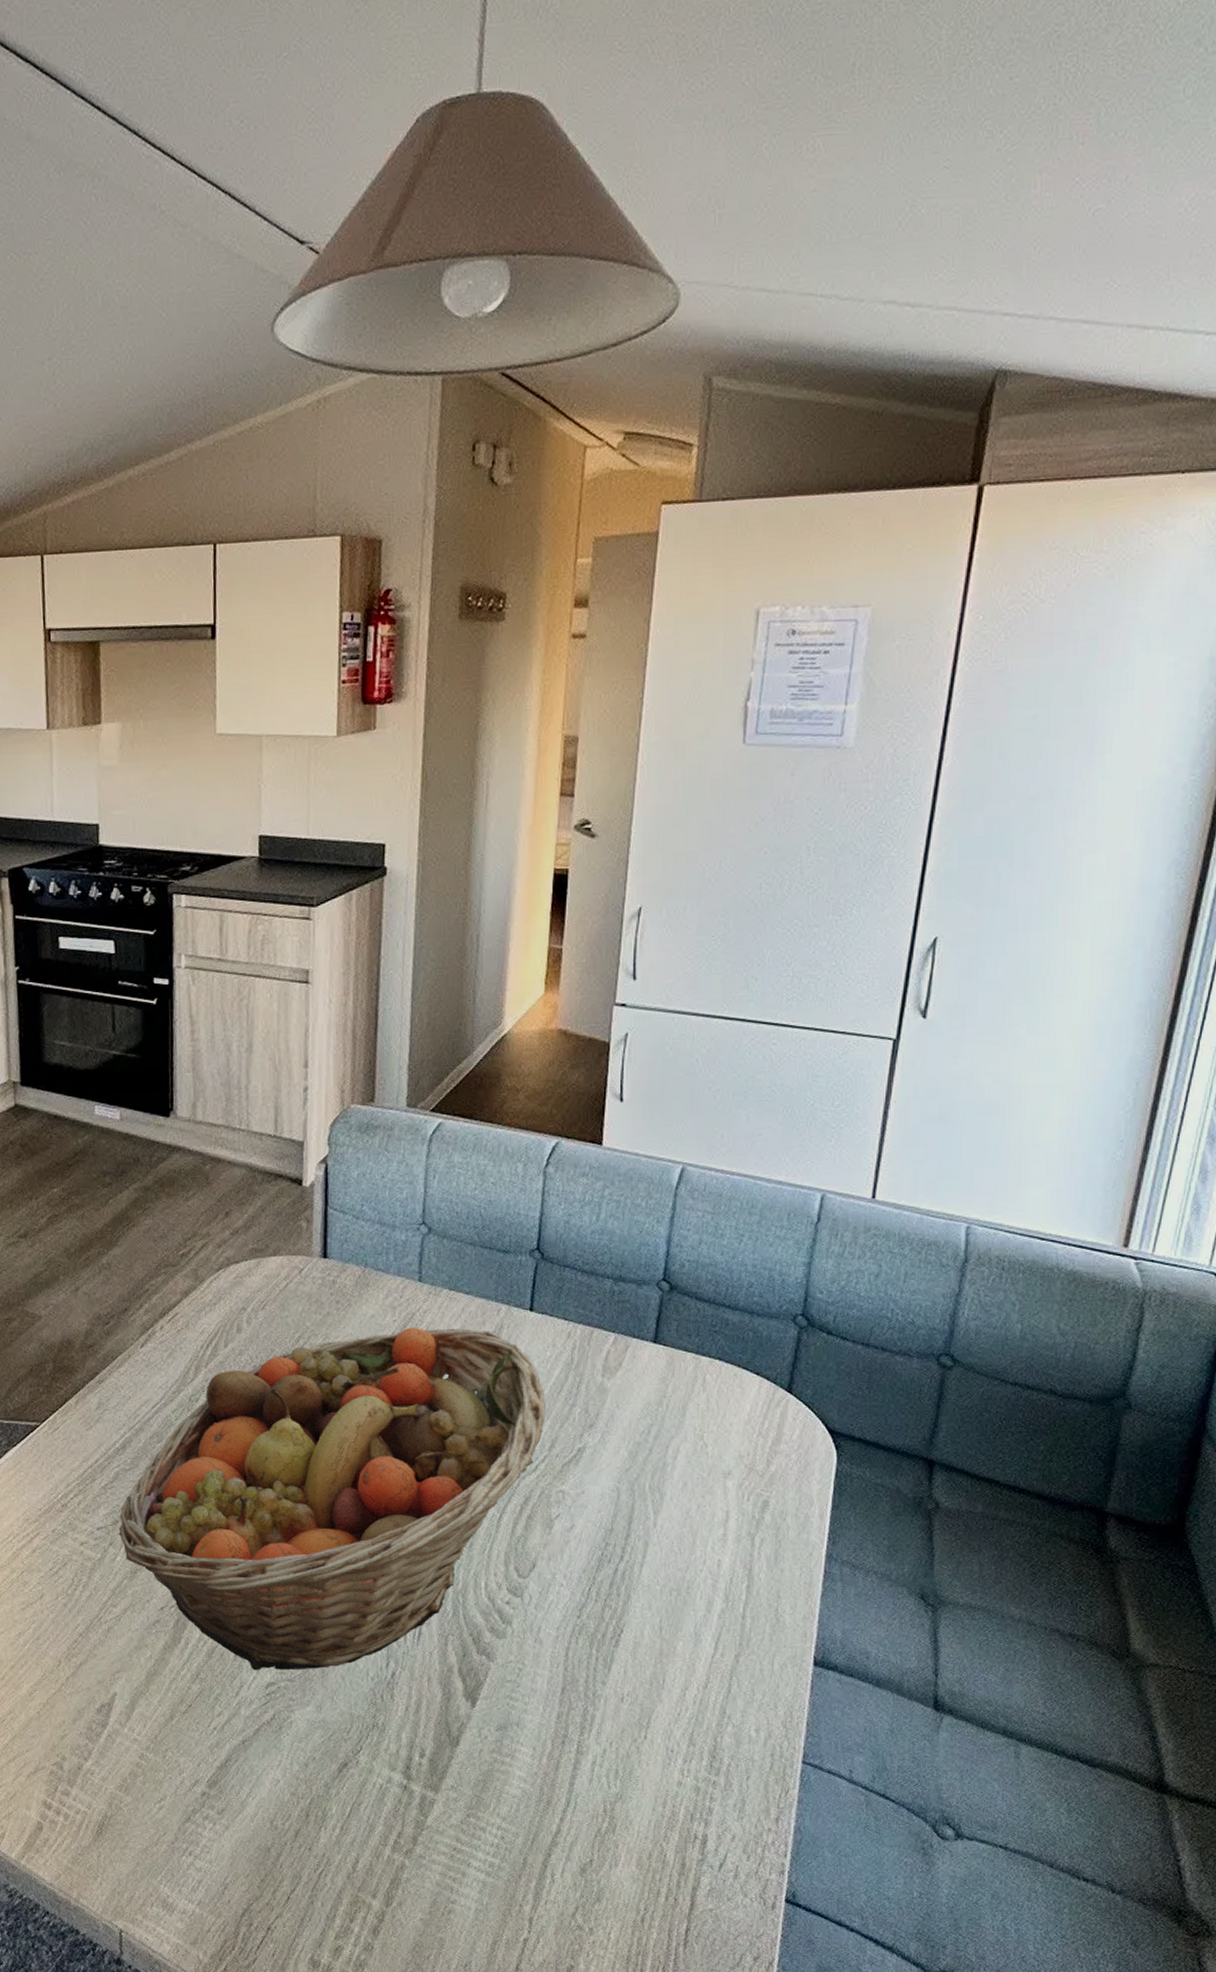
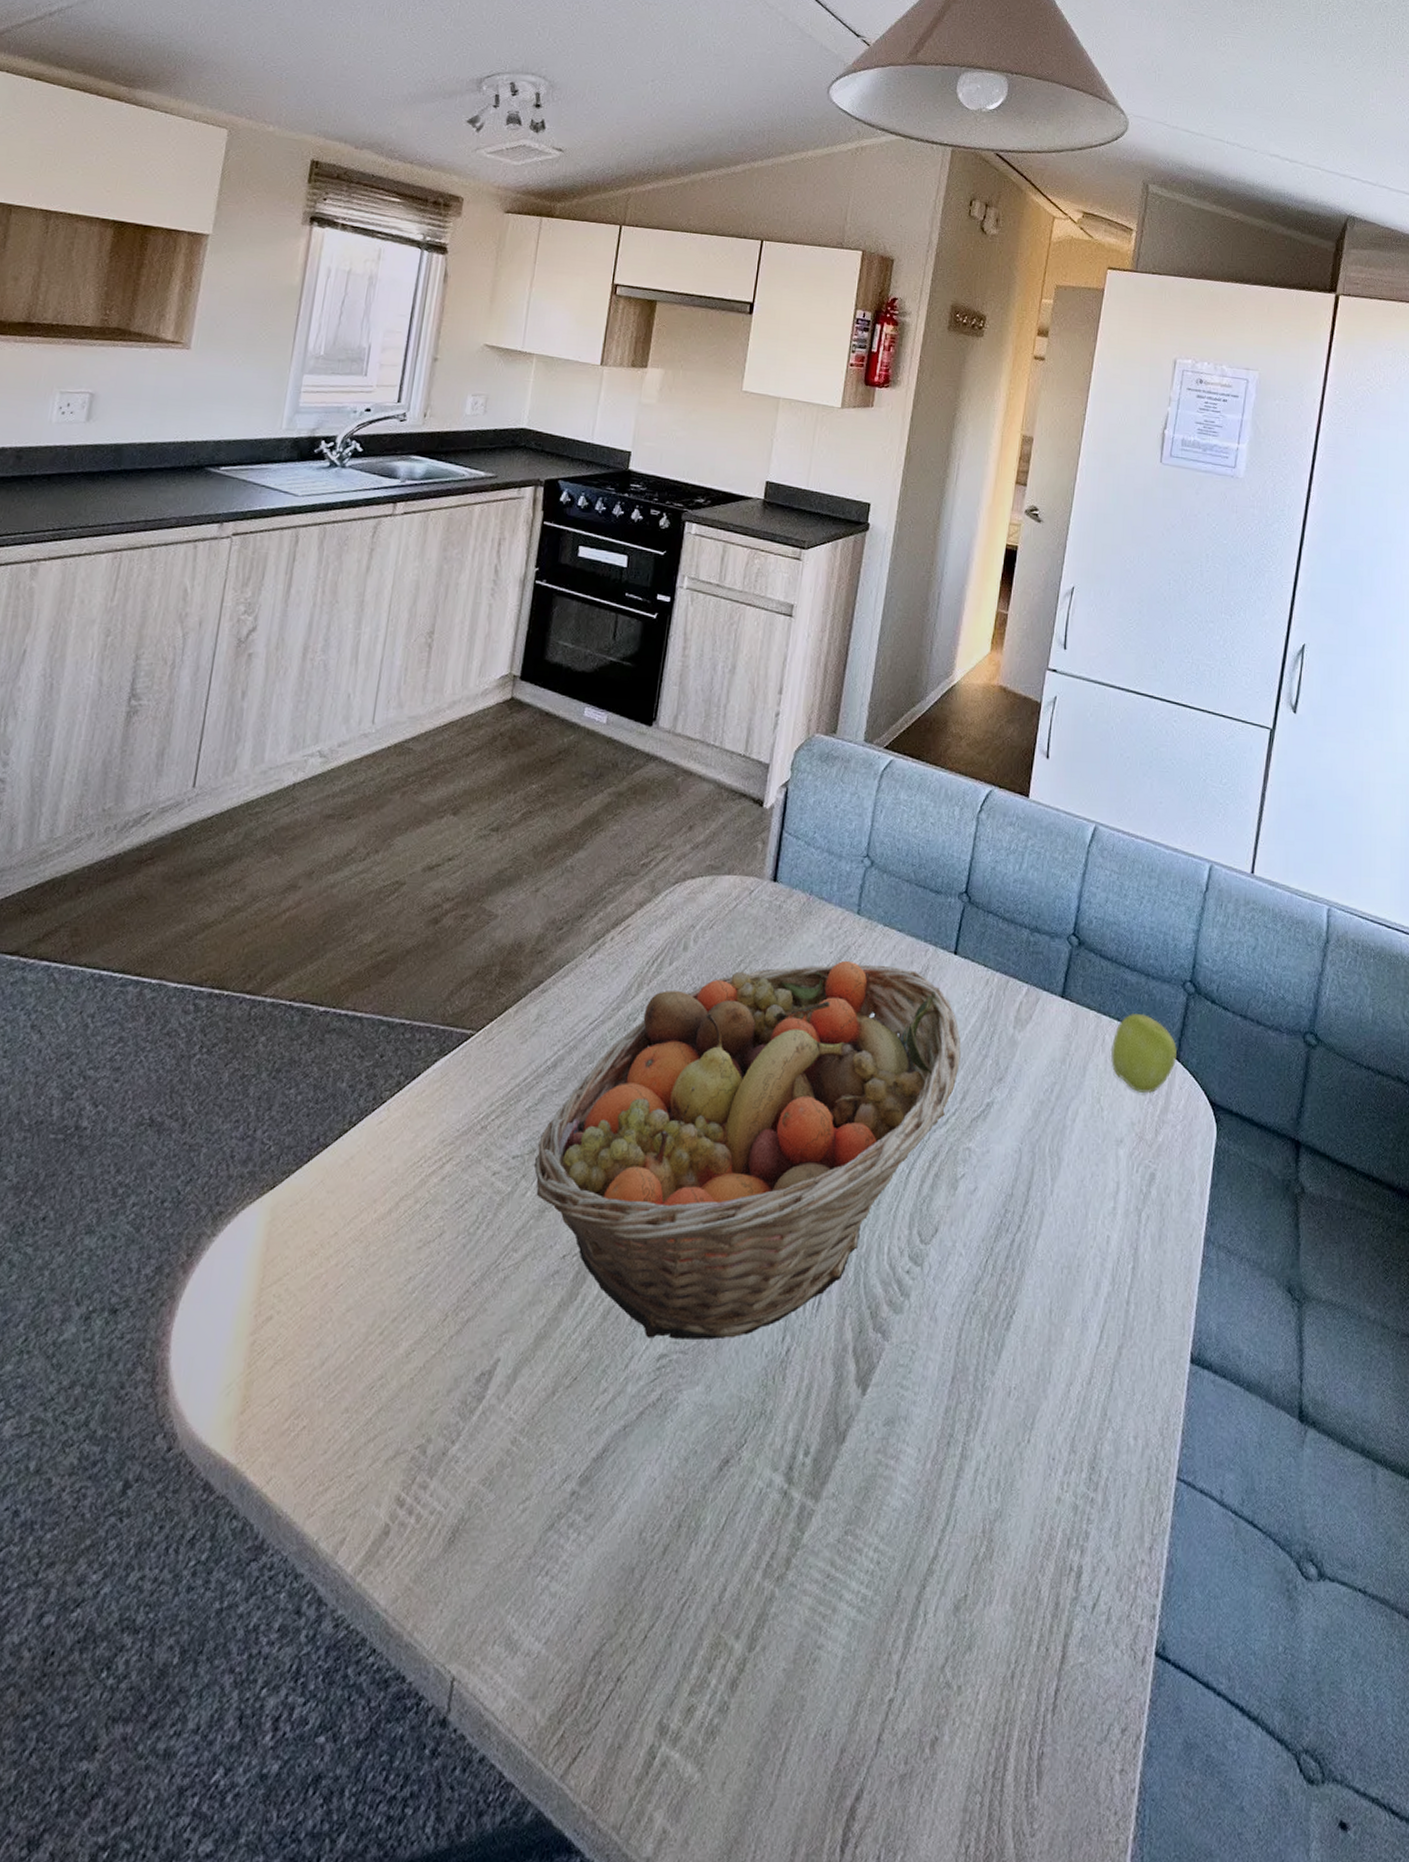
apple: none [712,1351,790,1427] -> present [1110,1012,1178,1093]

